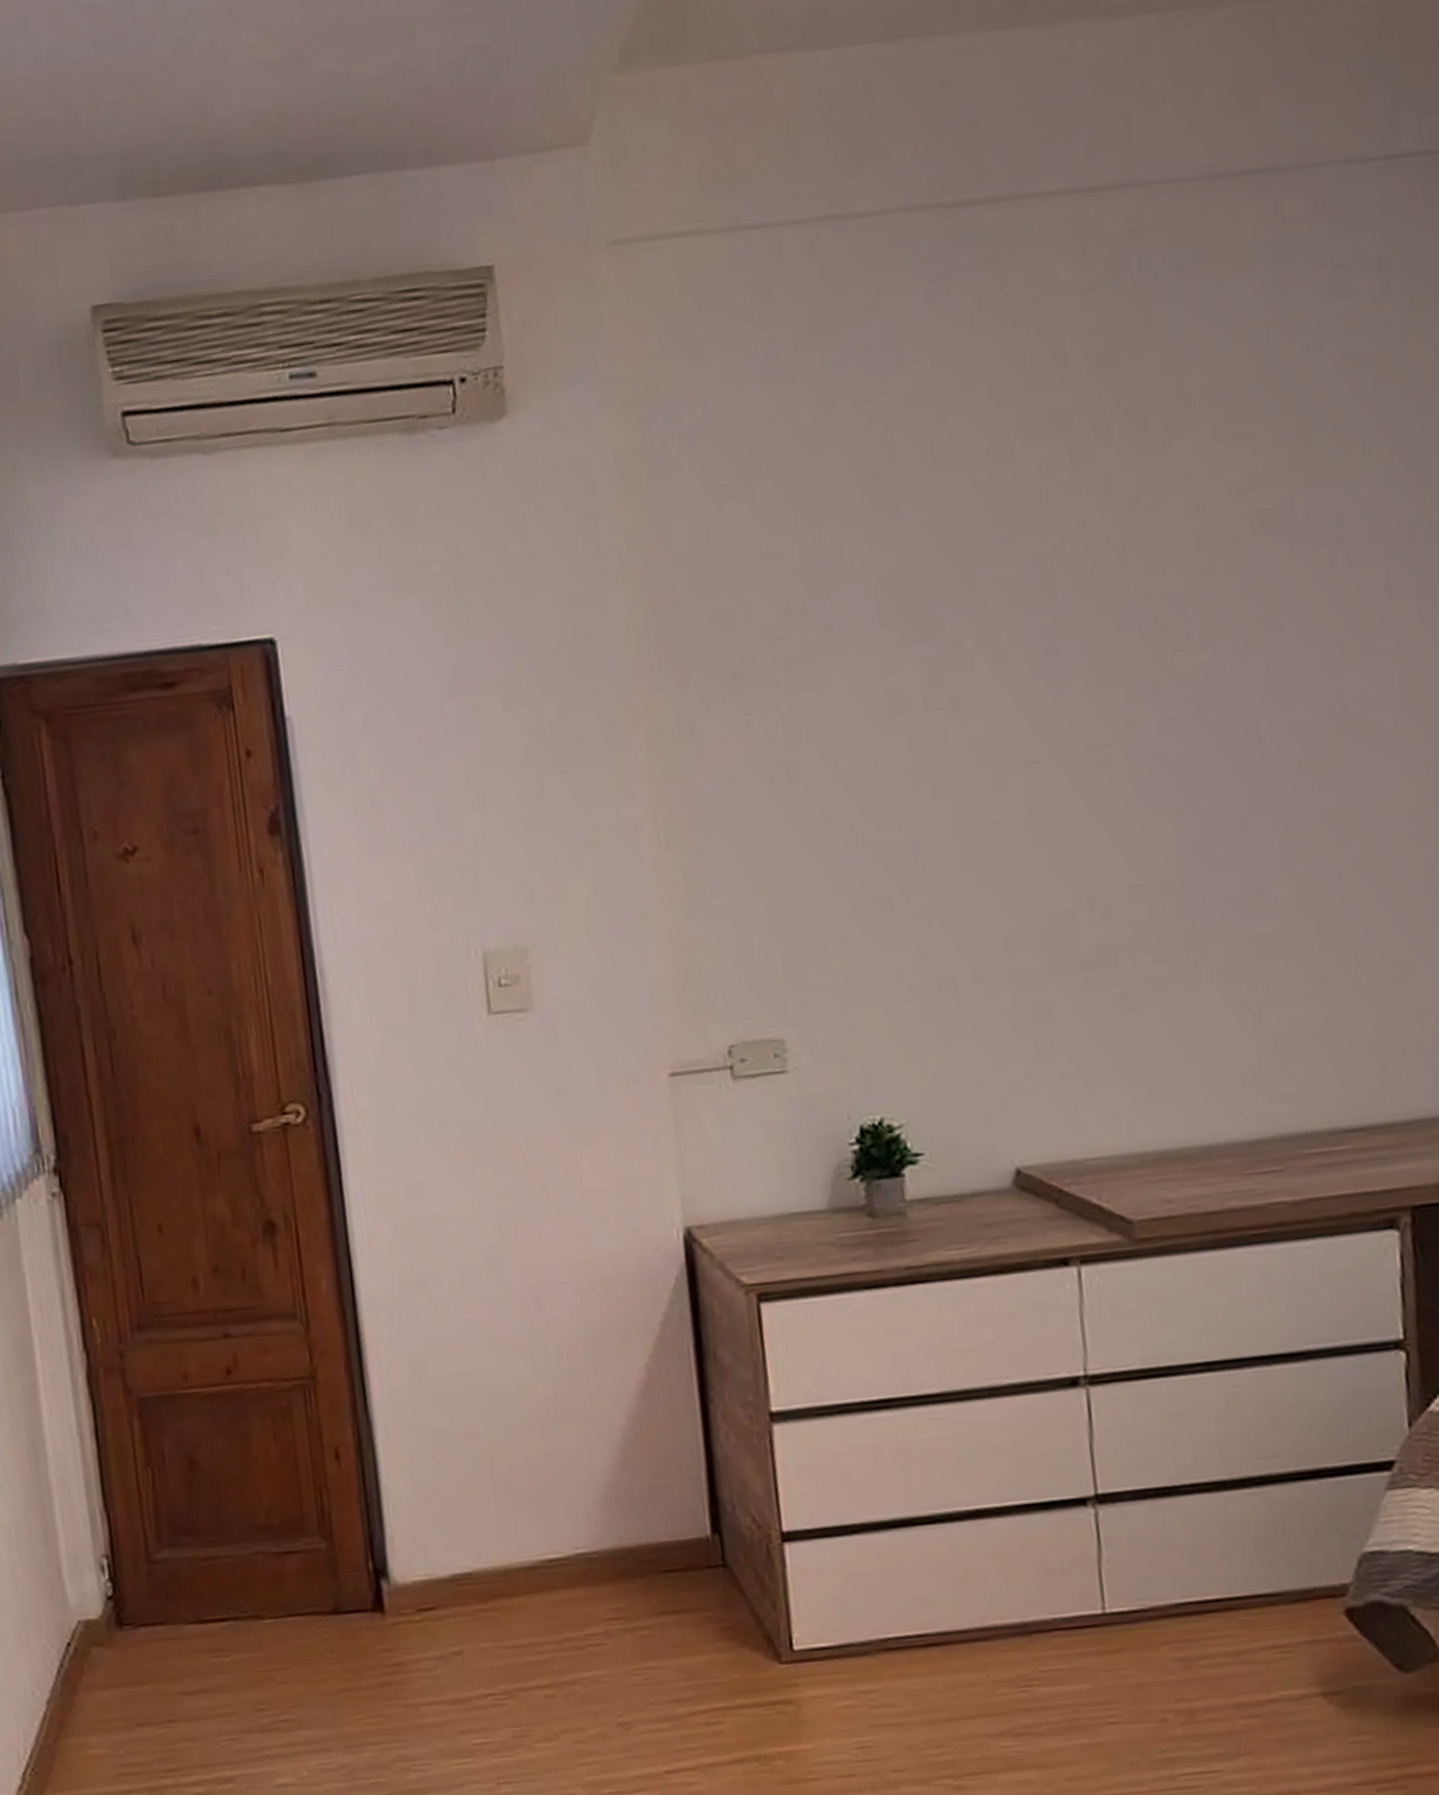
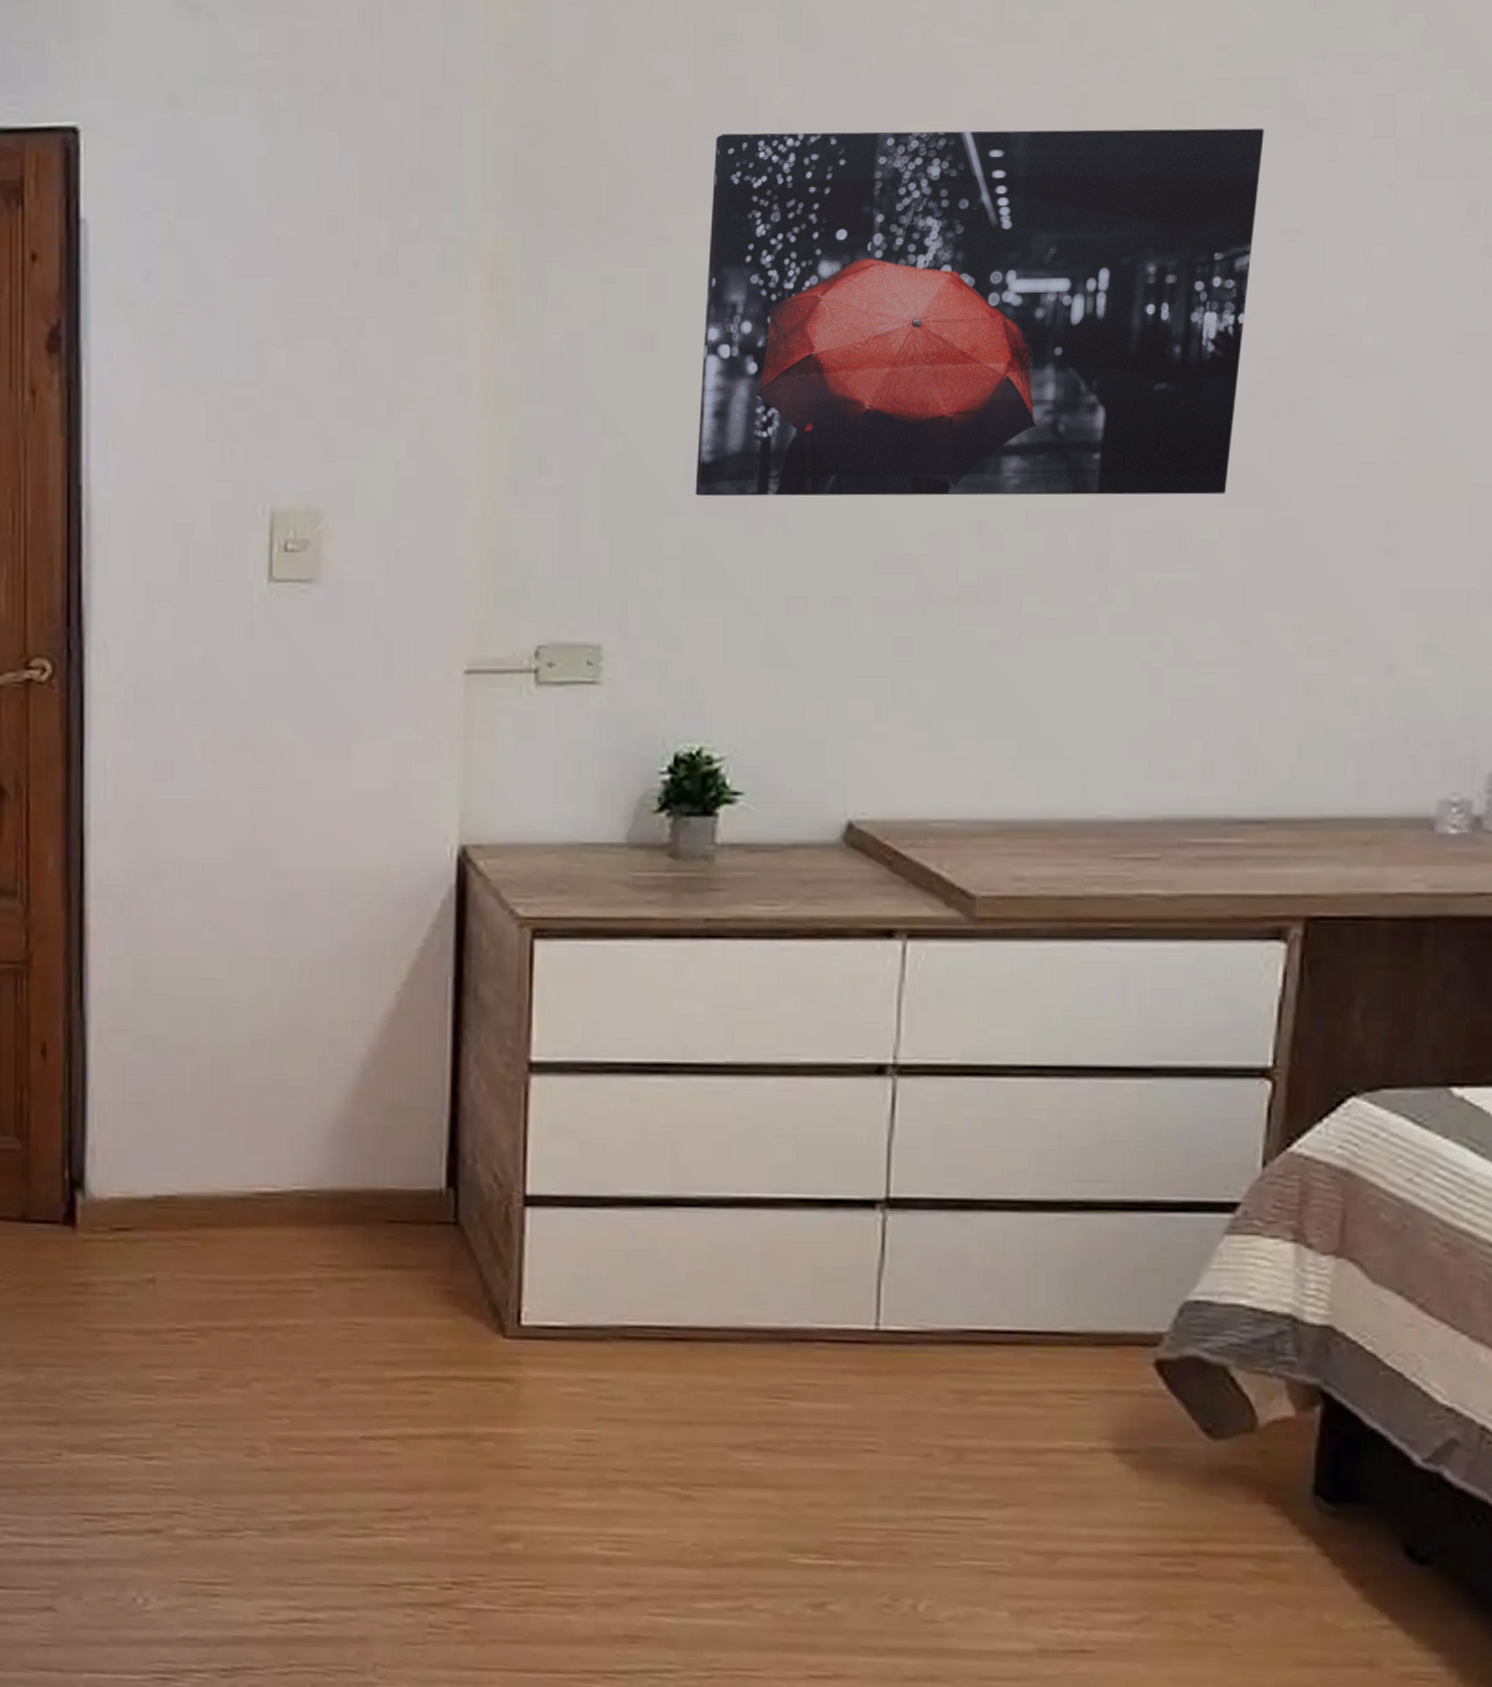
wall art: none [824,550,1291,902] -> present [695,128,1265,497]

